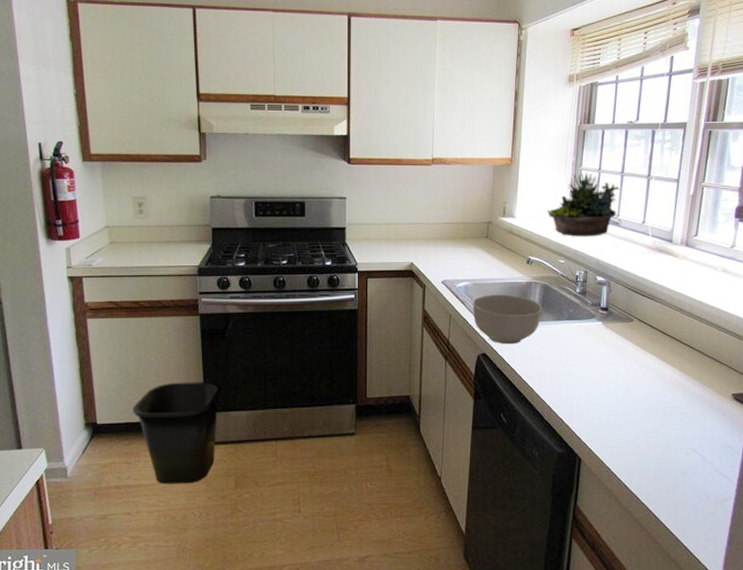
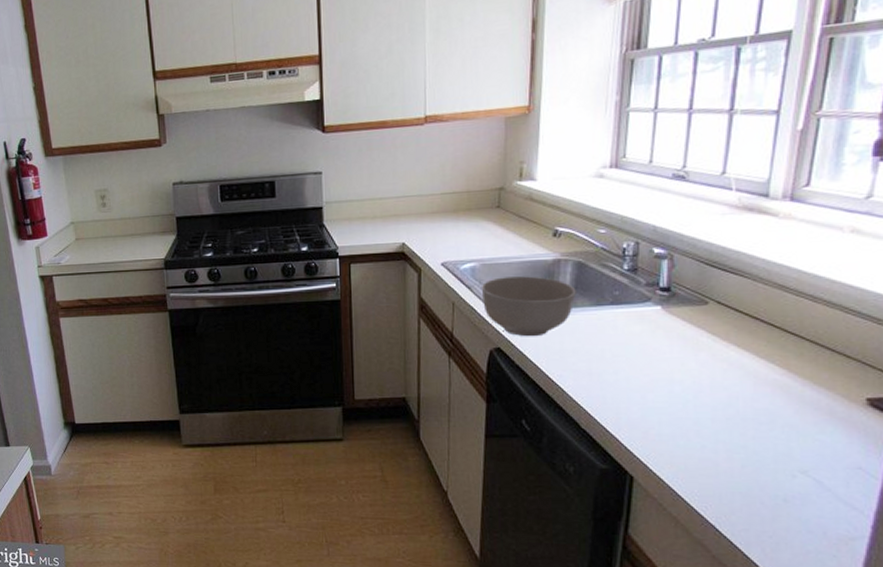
waste bin: present [133,382,221,484] -> none [108,381,195,487]
succulent planter: present [547,172,620,236] -> none [580,113,686,198]

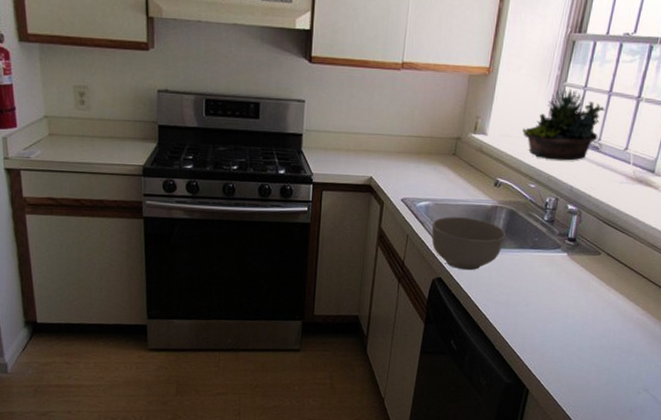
succulent planter: none [580,113,686,198] -> present [522,88,605,161]

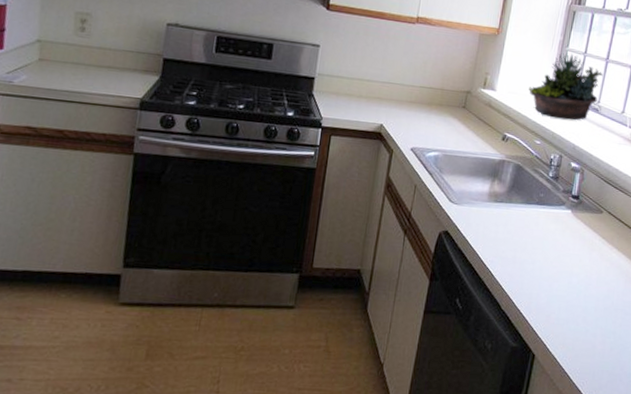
bowl: present [431,216,507,271] -> none [439,168,513,225]

